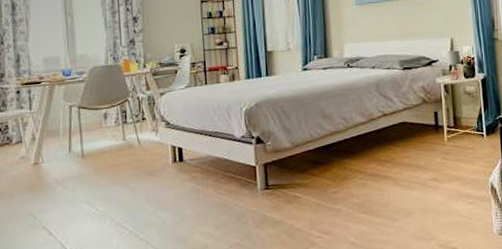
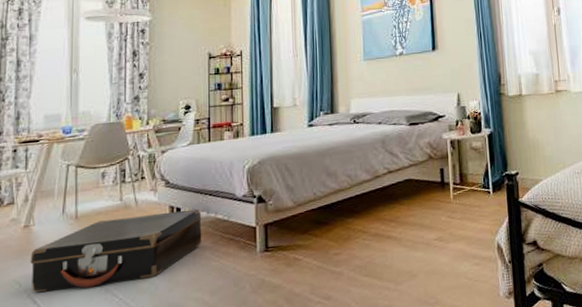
suitcase: none [42,148,205,225] -> present [30,208,202,293]

